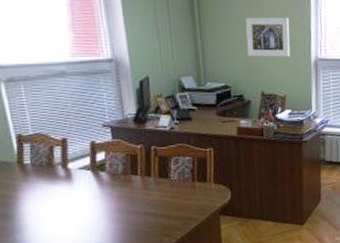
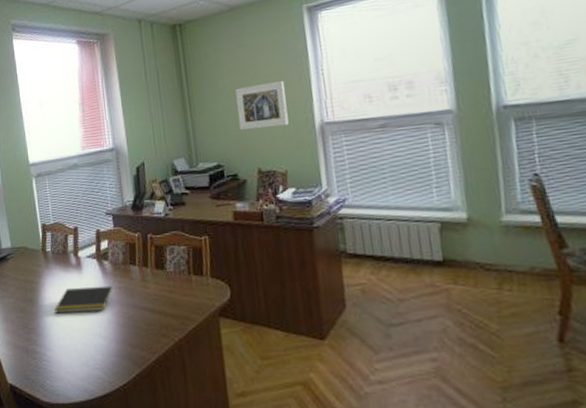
notepad: none [37,195,111,227] -> present [55,285,113,314]

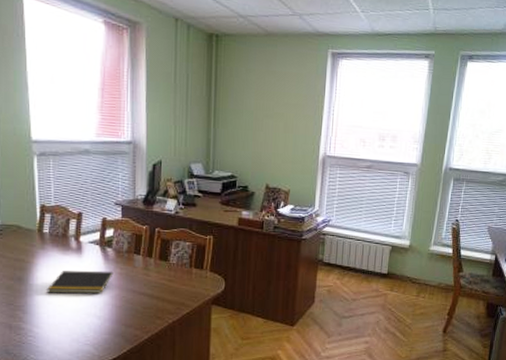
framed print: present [235,81,289,130] -> none [256,110,300,152]

